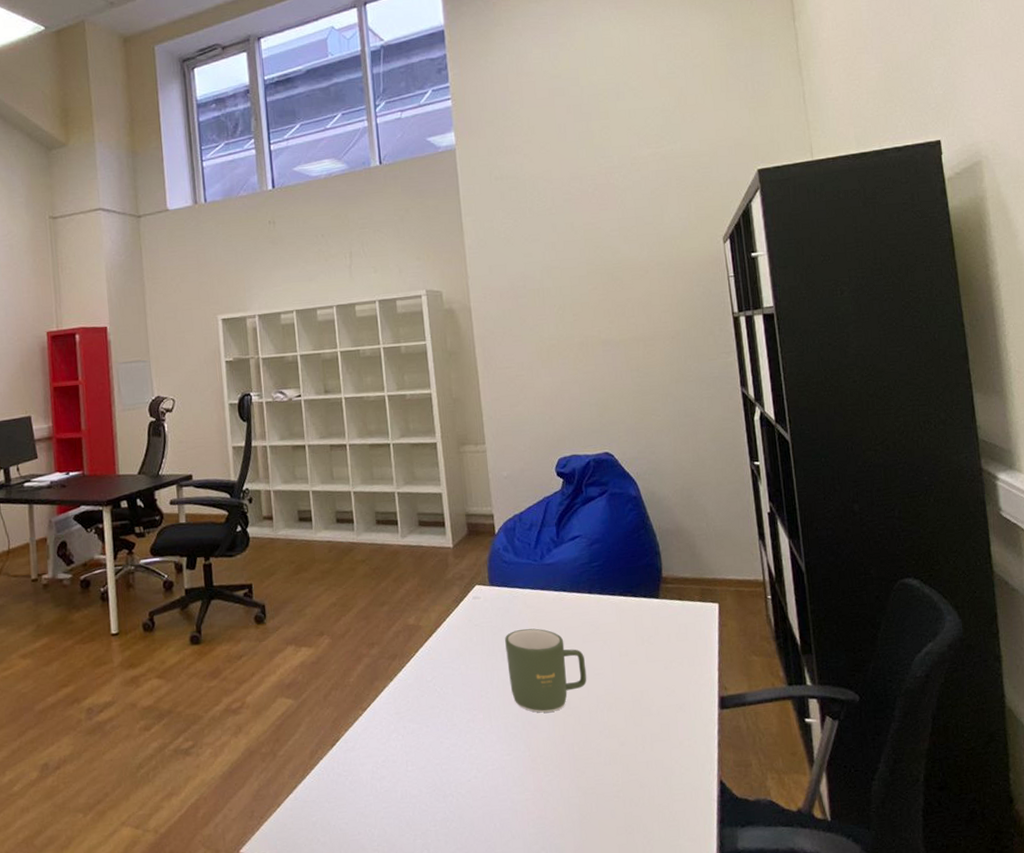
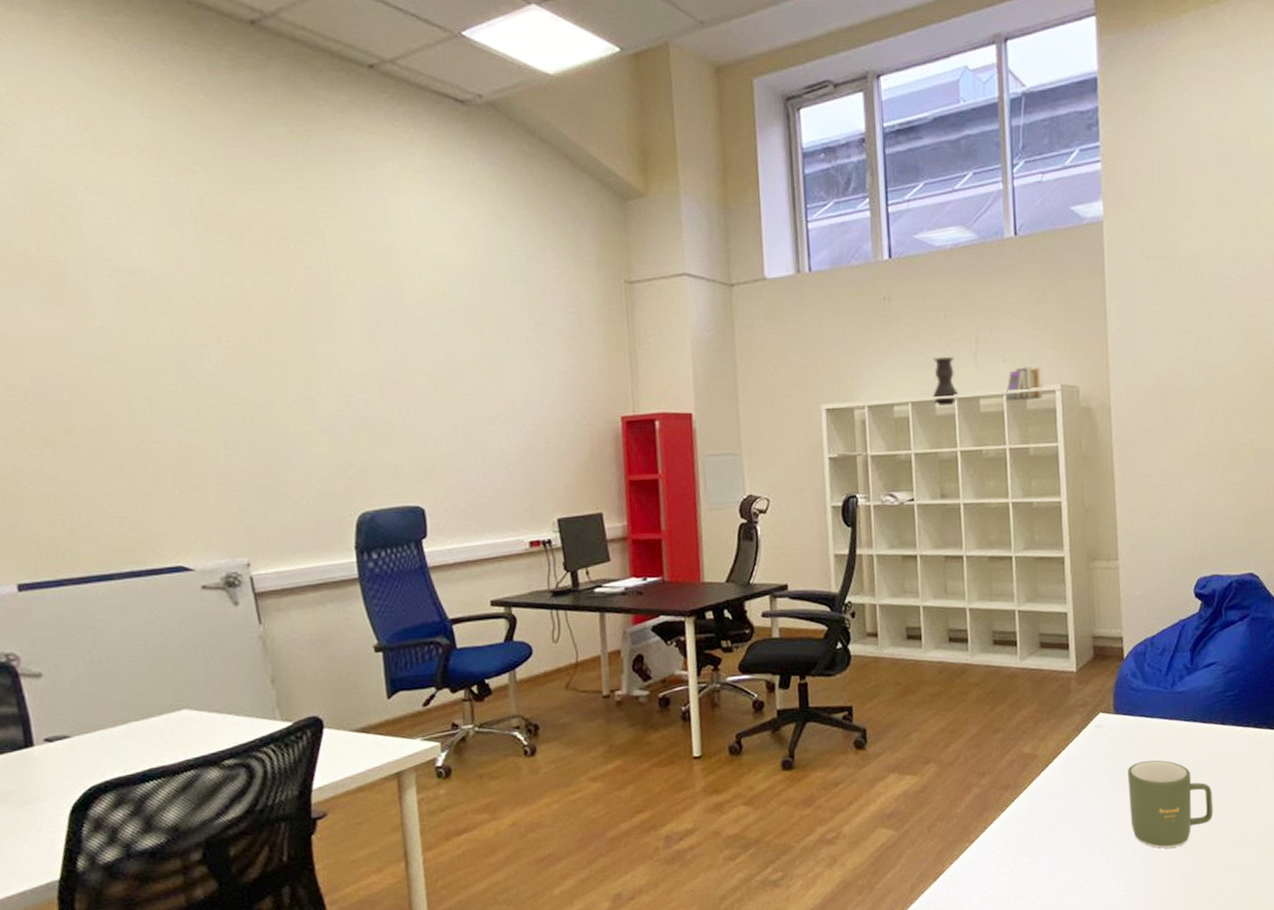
vase: none [314,270,336,313] -> present [933,357,958,407]
books: none [378,276,412,307] -> present [1006,367,1044,402]

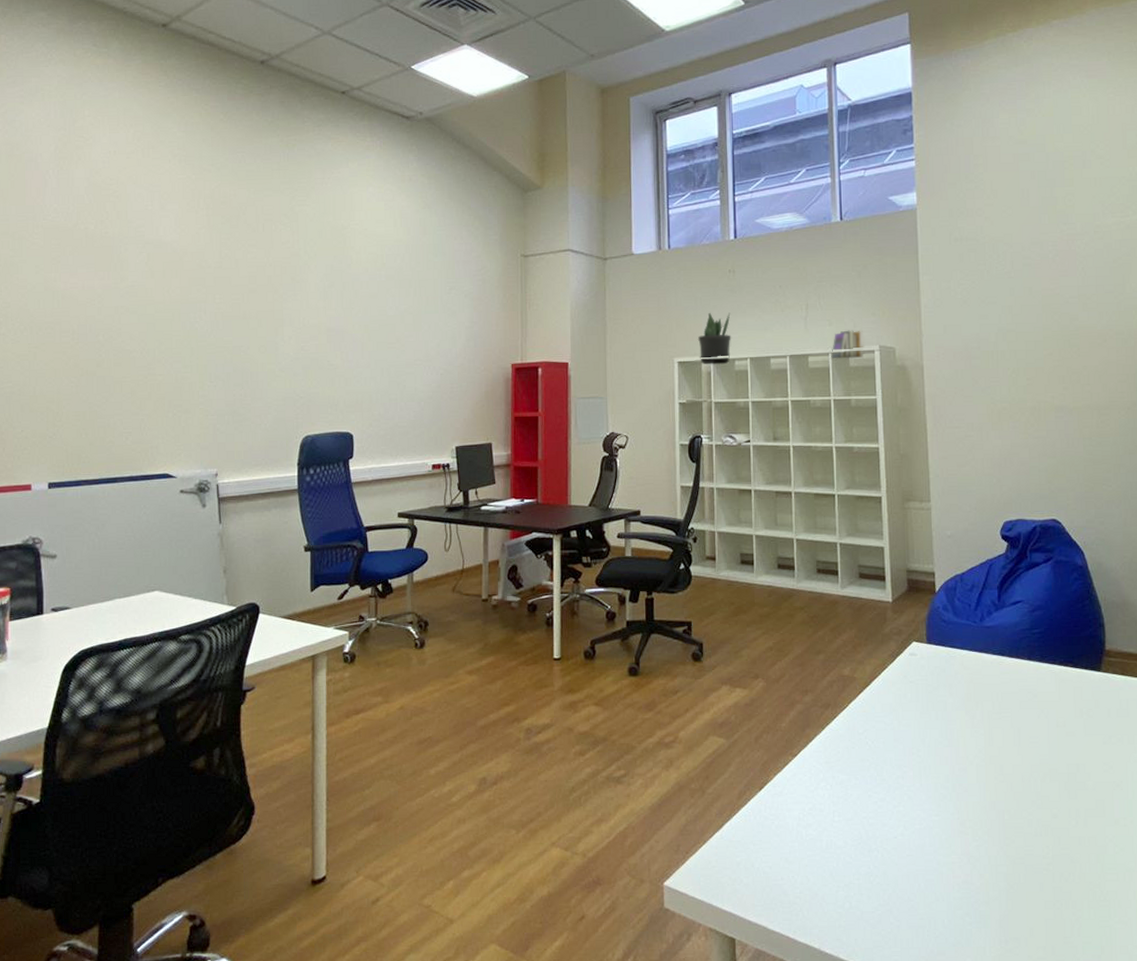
planter: none [849,349,888,412] -> present [698,312,730,365]
vase: present [933,357,958,407] -> none [768,320,790,362]
mug: present [1128,760,1213,849] -> none [940,689,1022,776]

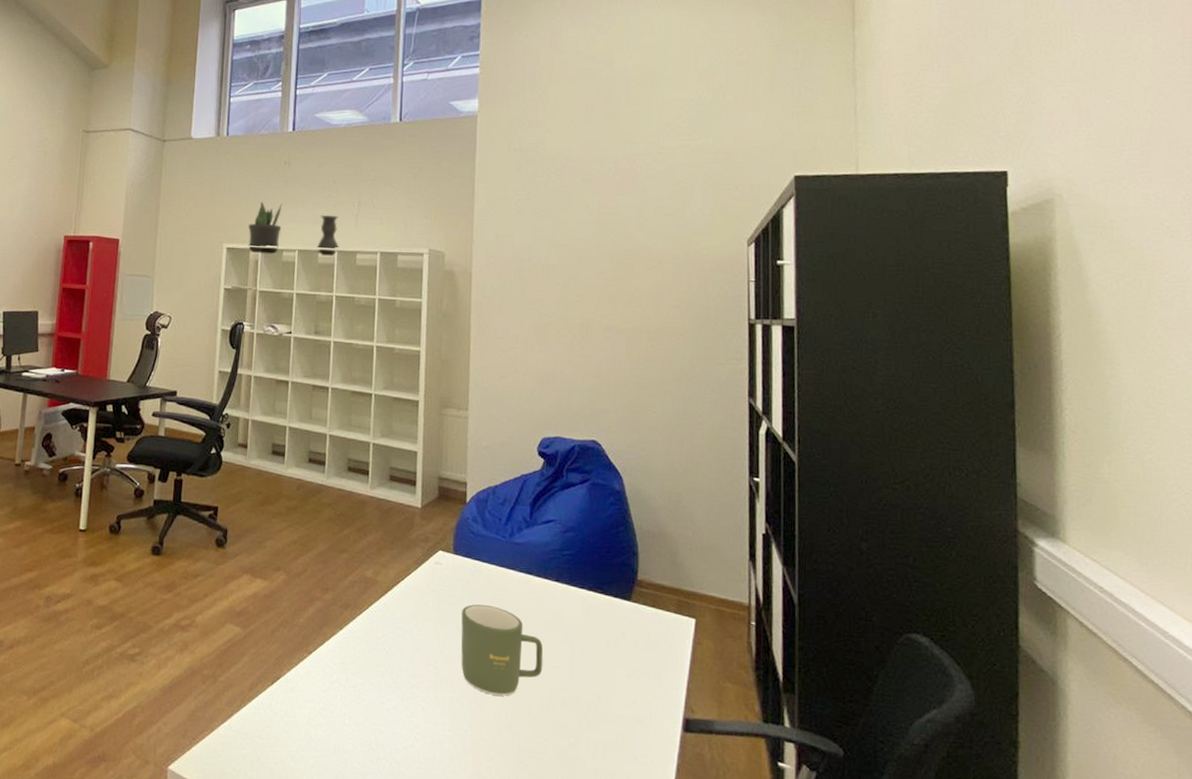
vase: none [768,320,790,362] -> present [317,214,339,257]
books: present [831,330,864,359] -> none [379,231,414,260]
mug: none [940,689,1022,776] -> present [461,604,544,696]

